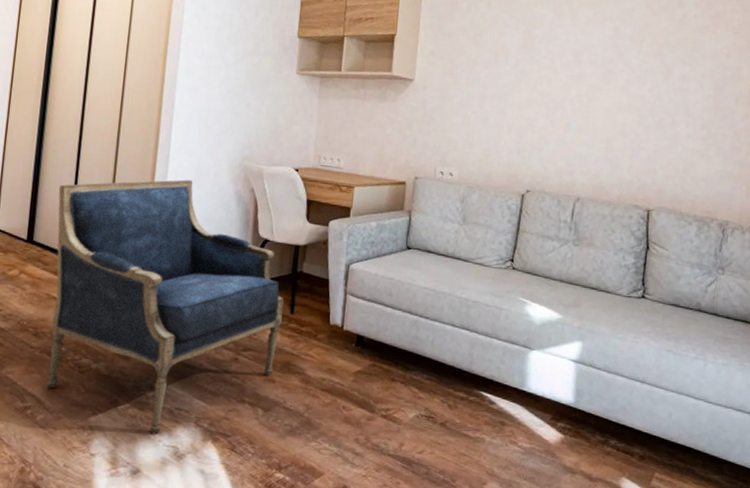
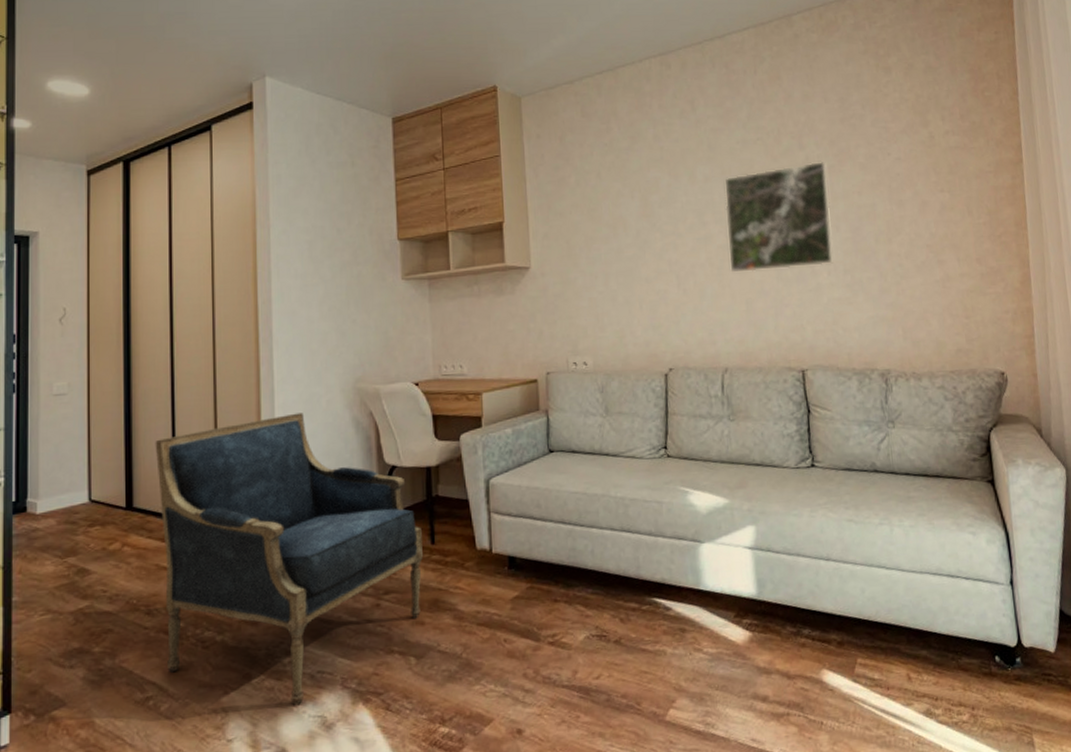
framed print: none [596,20,702,117] -> present [724,161,833,273]

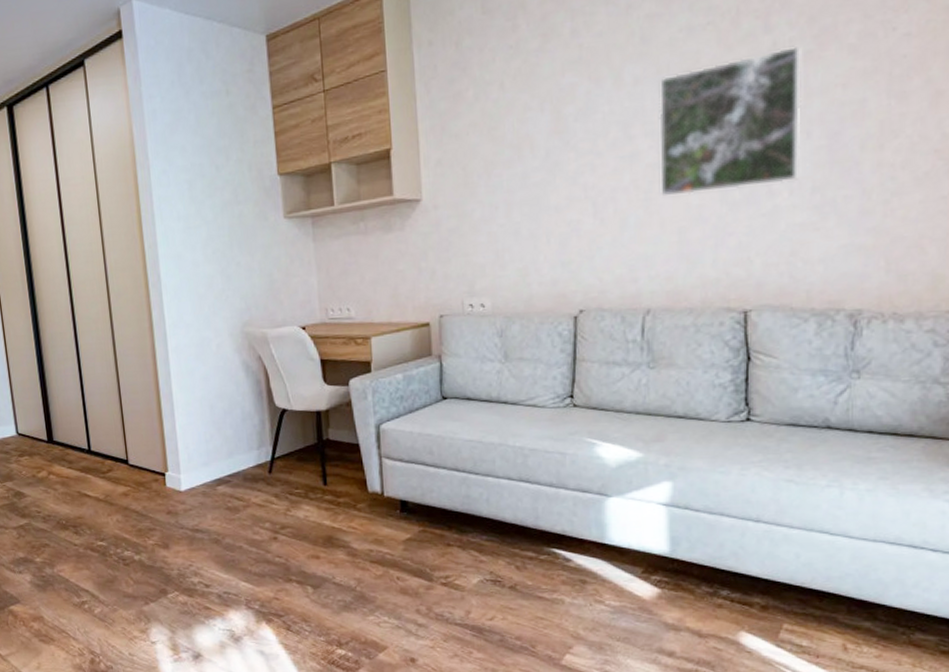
armchair: present [155,413,423,706] -> none [65,356,316,619]

